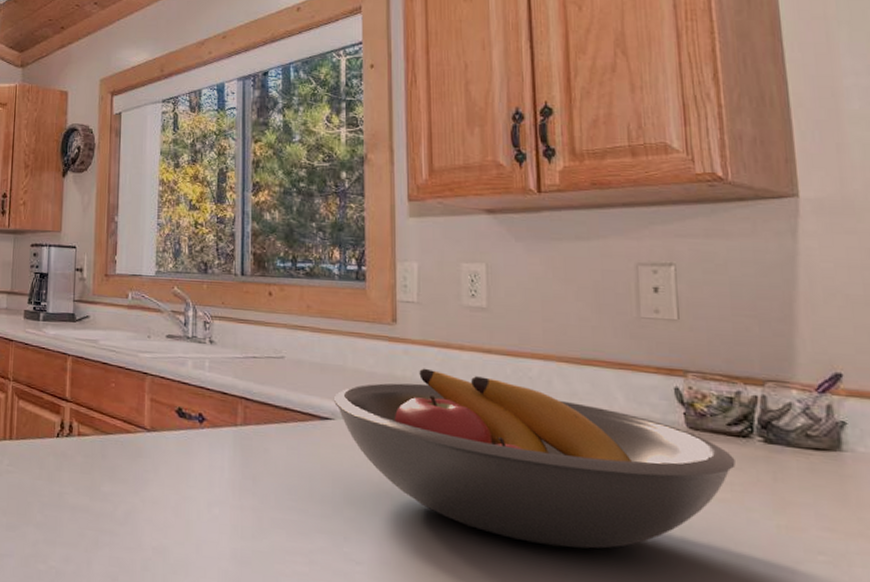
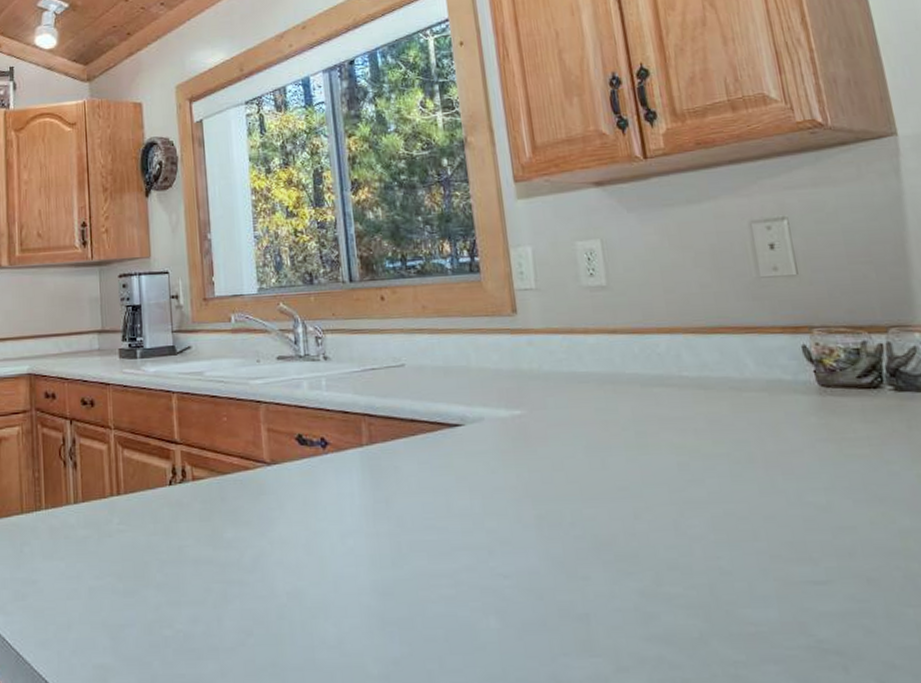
fruit bowl: present [333,368,736,549] -> none [460,358,871,529]

